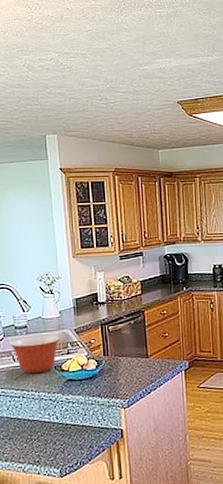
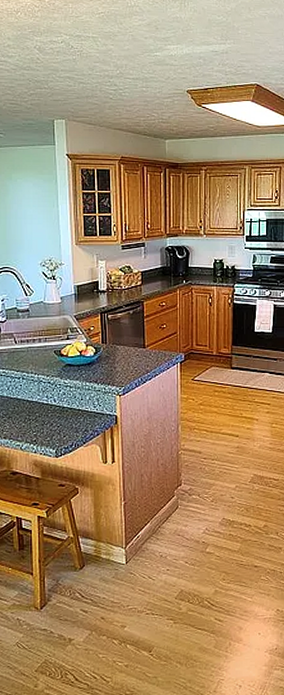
mixing bowl: present [9,335,60,374] -> none [12,320,61,357]

